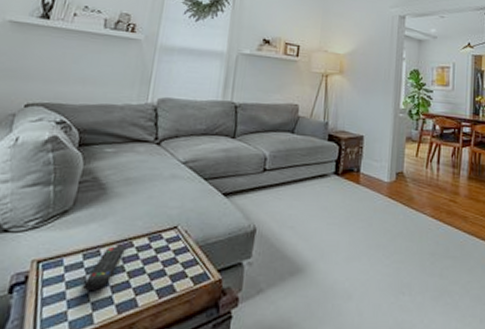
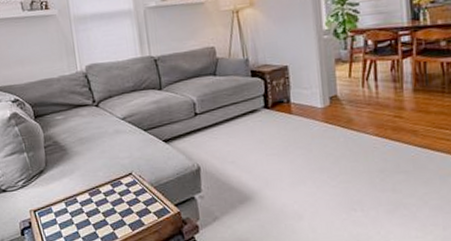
remote control: present [82,246,126,292] -> none [71,193,96,230]

